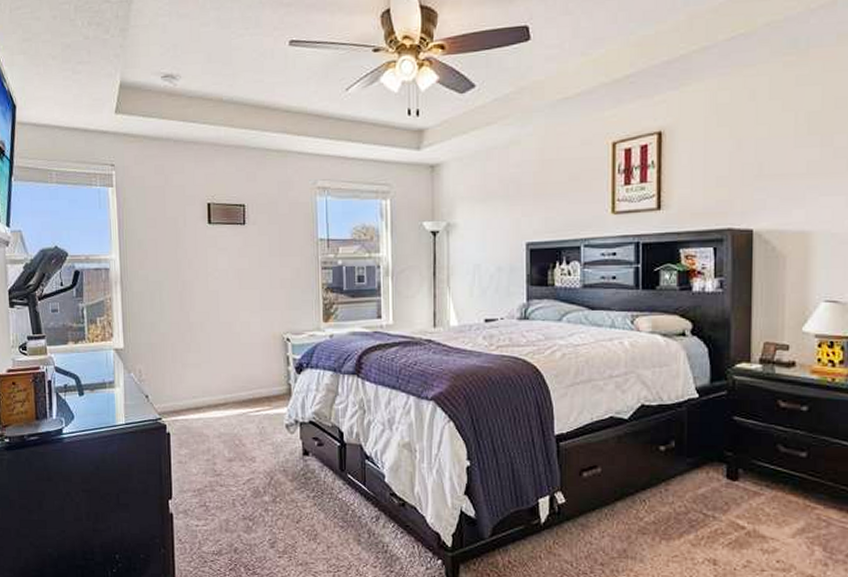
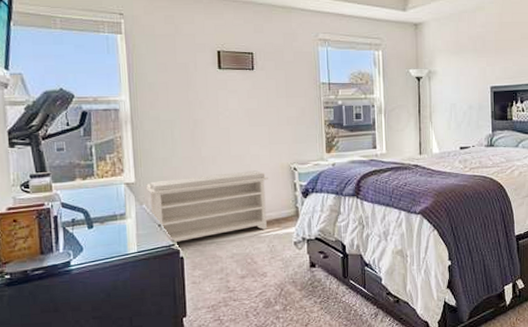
bench: none [133,340,259,417] -> present [145,170,268,243]

